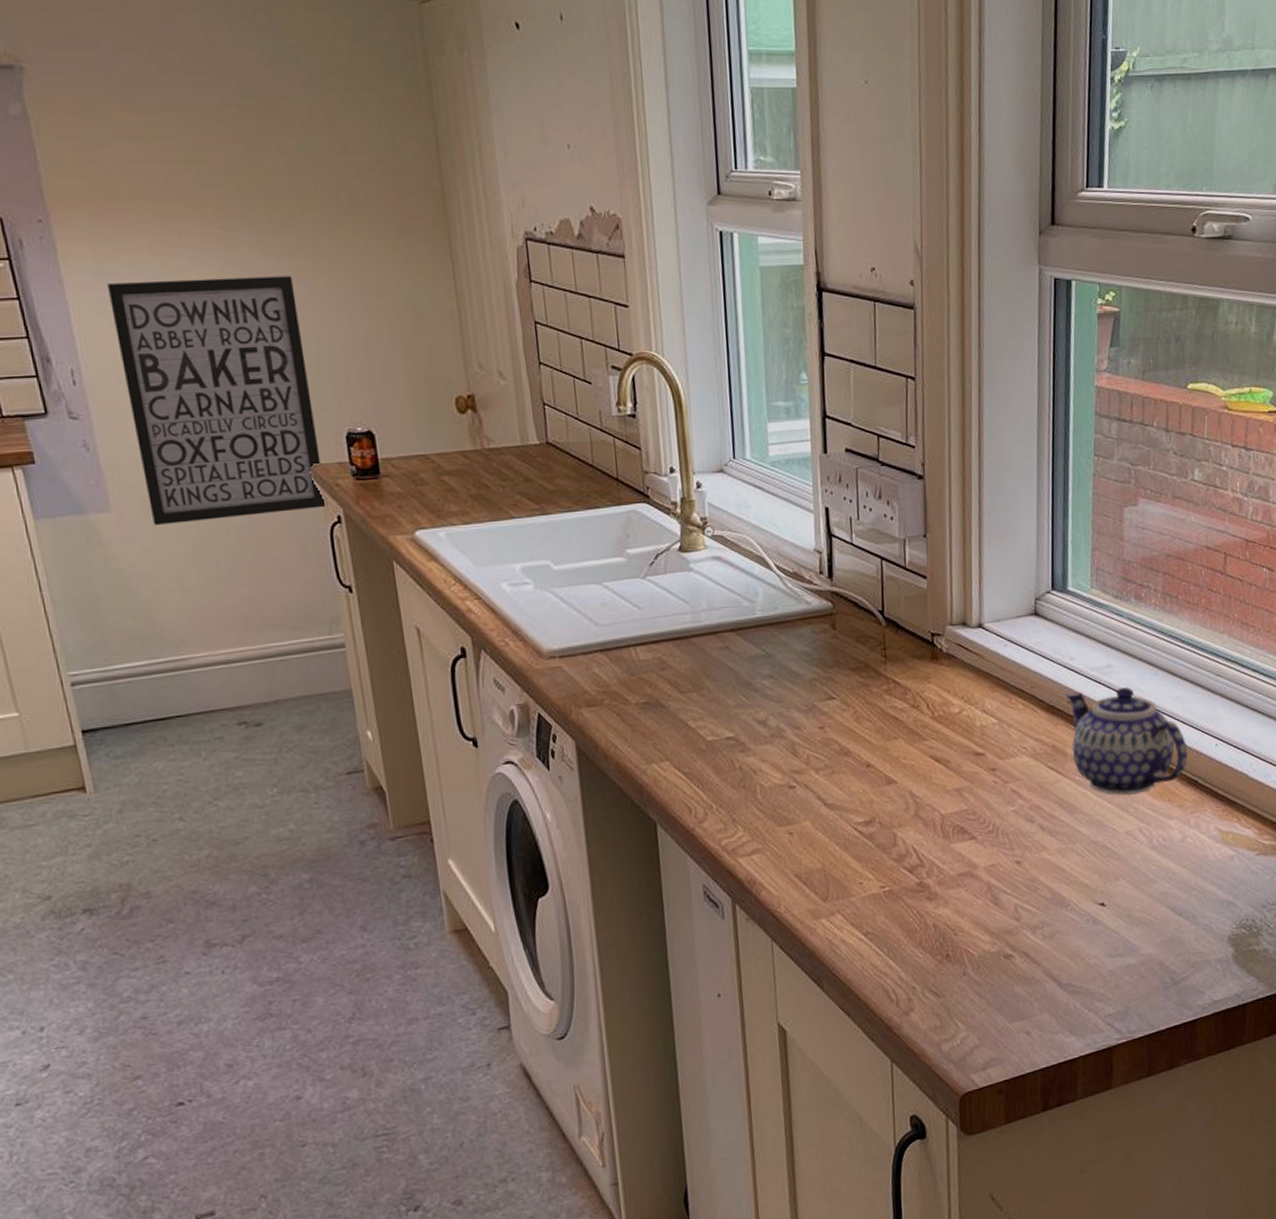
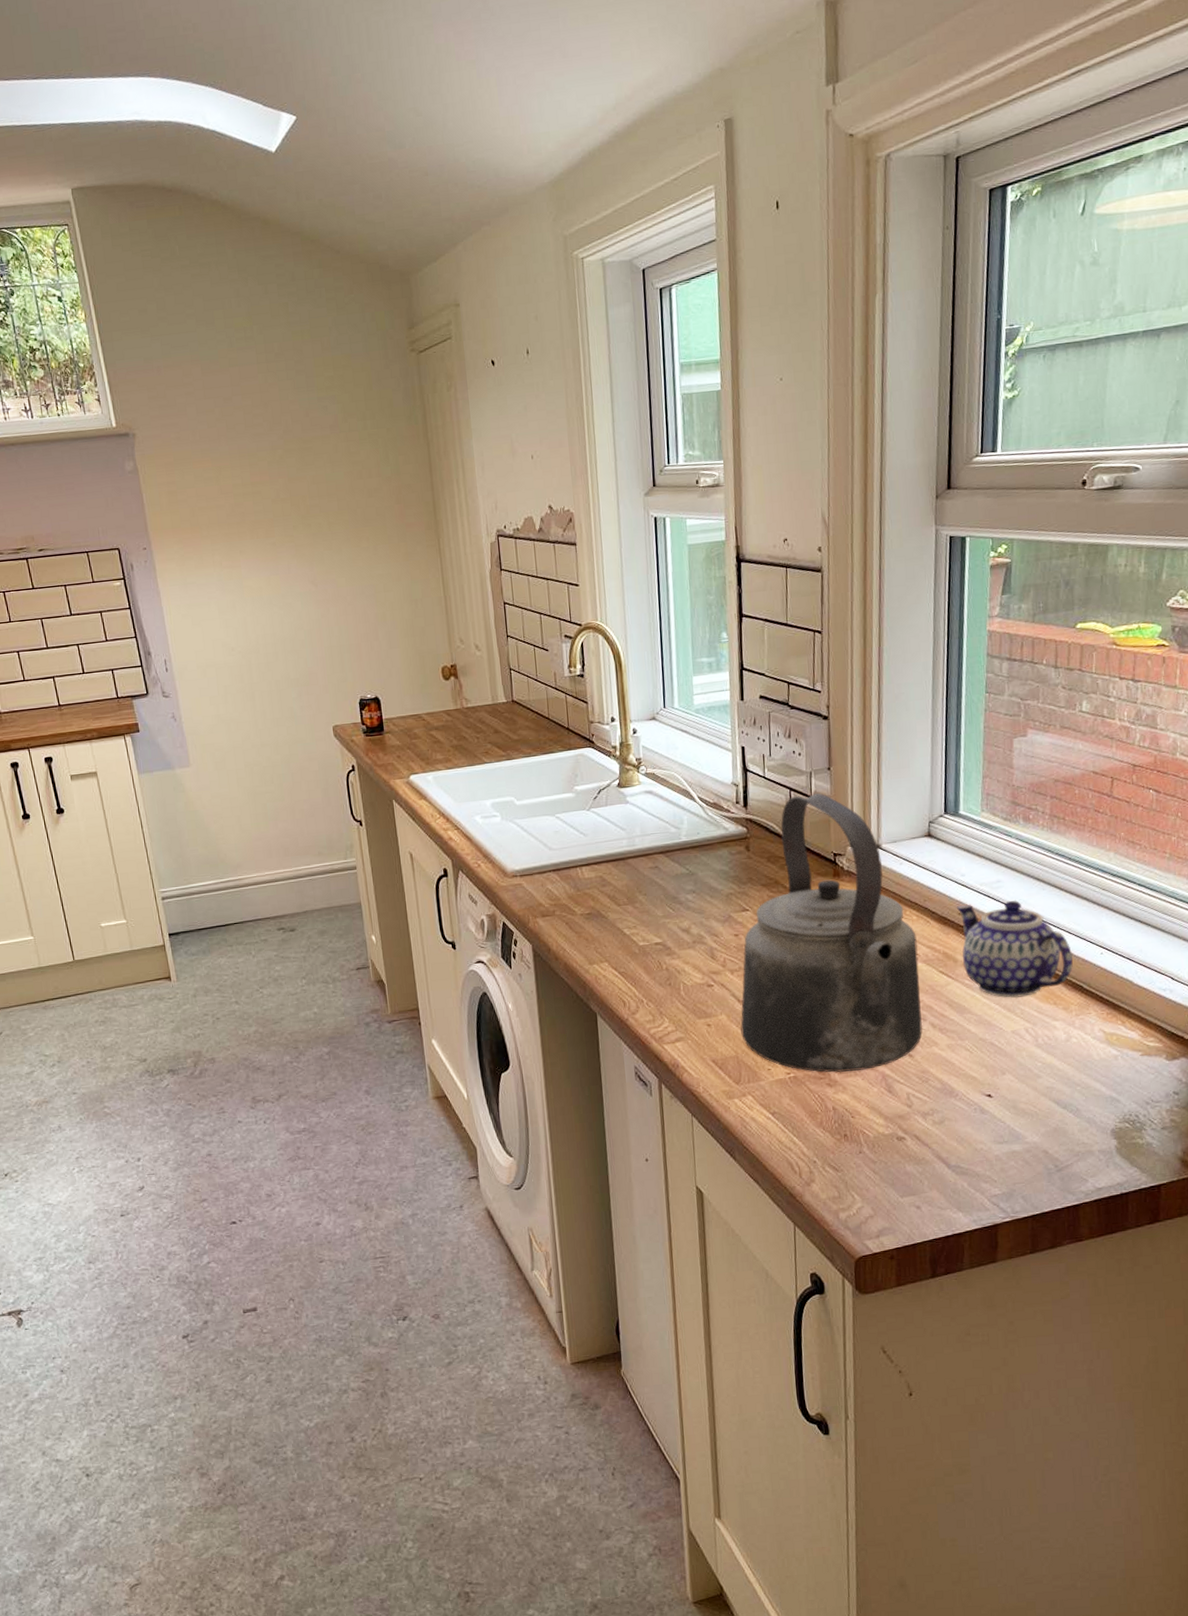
wall art: present [106,276,328,526] -> none [189,578,345,777]
kettle: none [827,564,1031,884] -> present [740,793,923,1073]

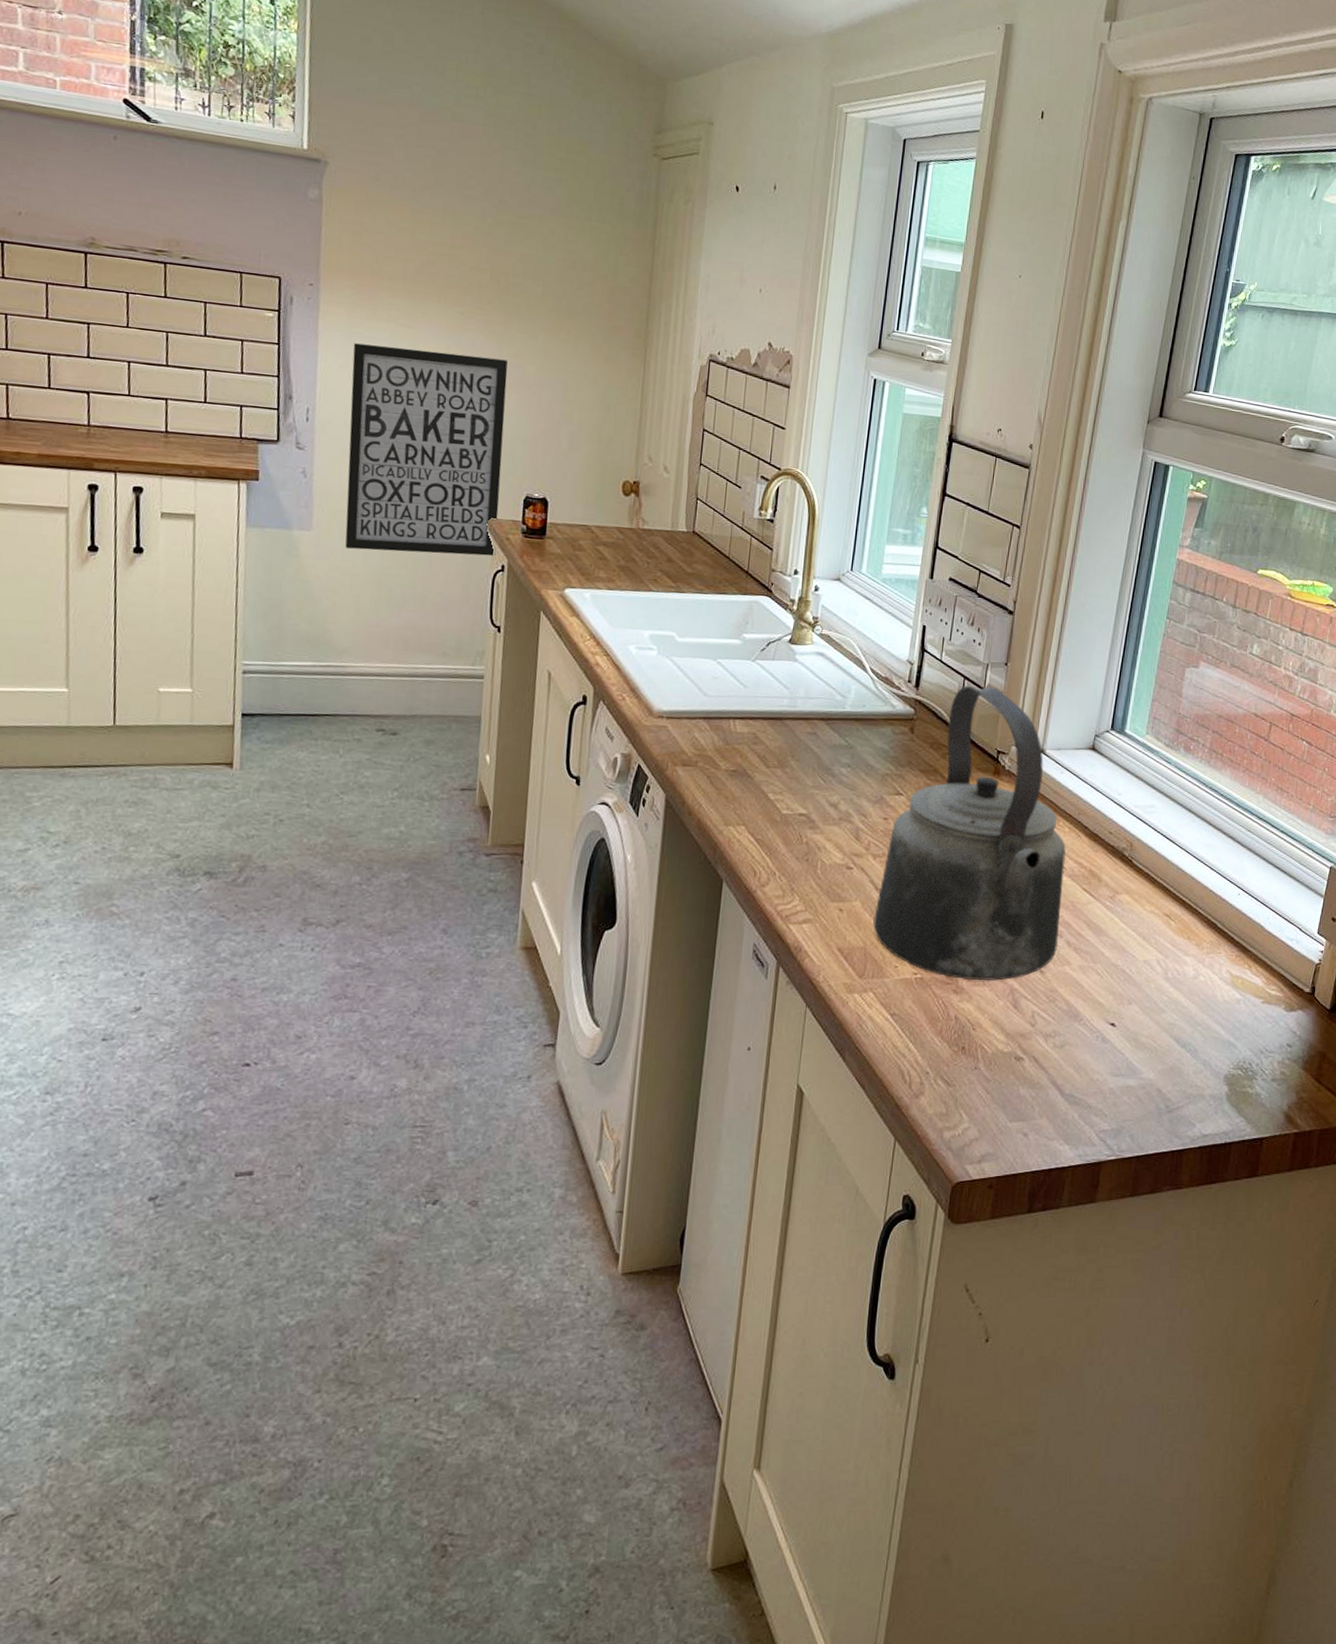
wall art: none [189,578,345,777] -> present [345,343,508,557]
teapot: present [956,899,1073,998] -> none [1107,825,1212,927]

